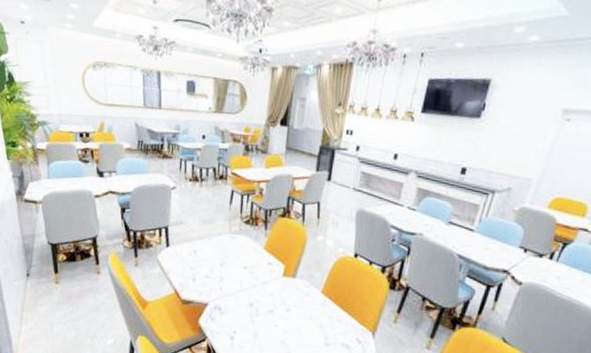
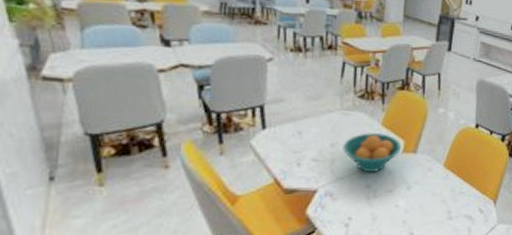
fruit bowl: none [230,255,282,293] -> present [343,133,402,173]

